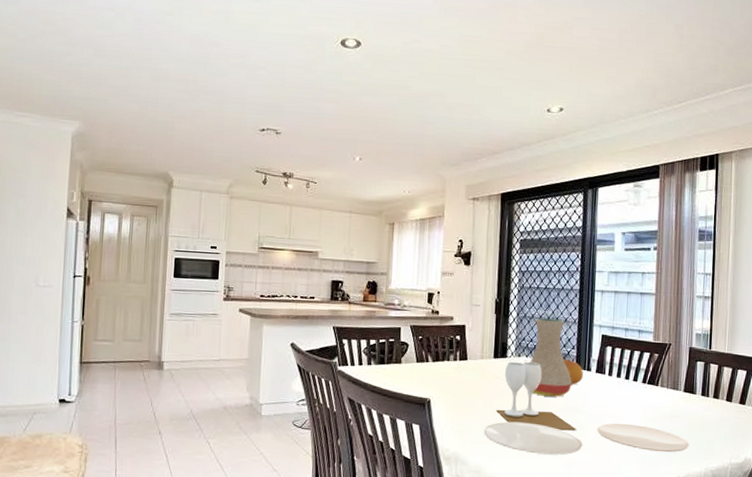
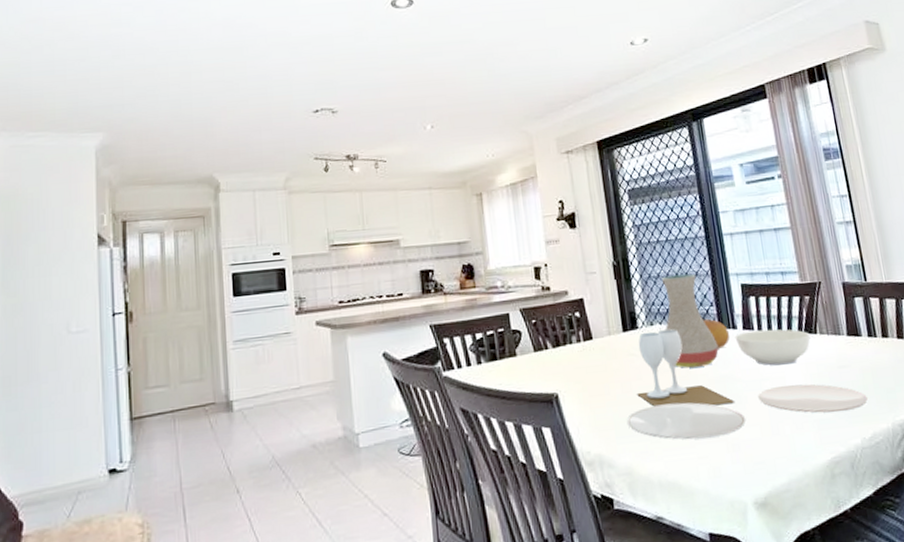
bowl: none [587,374,652,407] -> present [734,329,810,366]

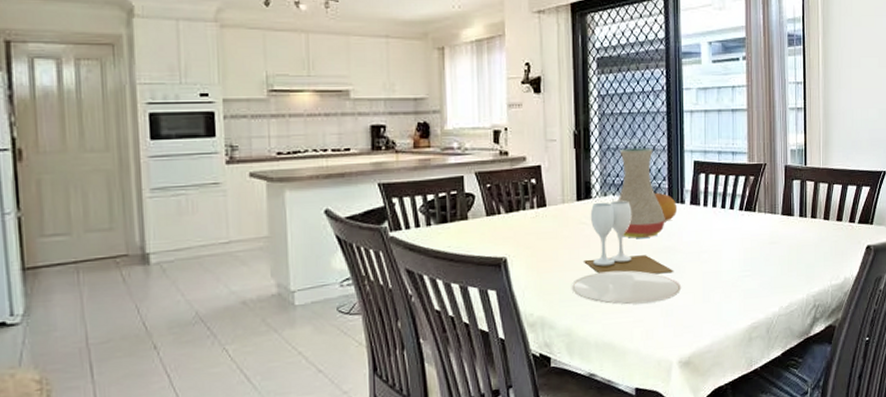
bowl: present [734,329,810,366] -> none [681,205,749,239]
plate: present [758,384,868,414] -> none [695,257,790,284]

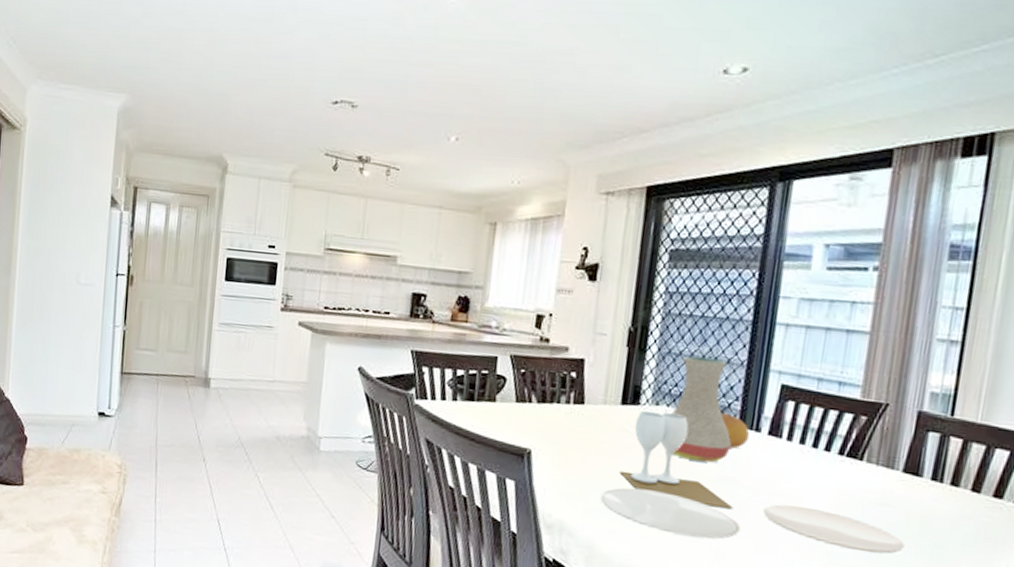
plate: none [695,257,790,284] -> present [763,504,905,554]

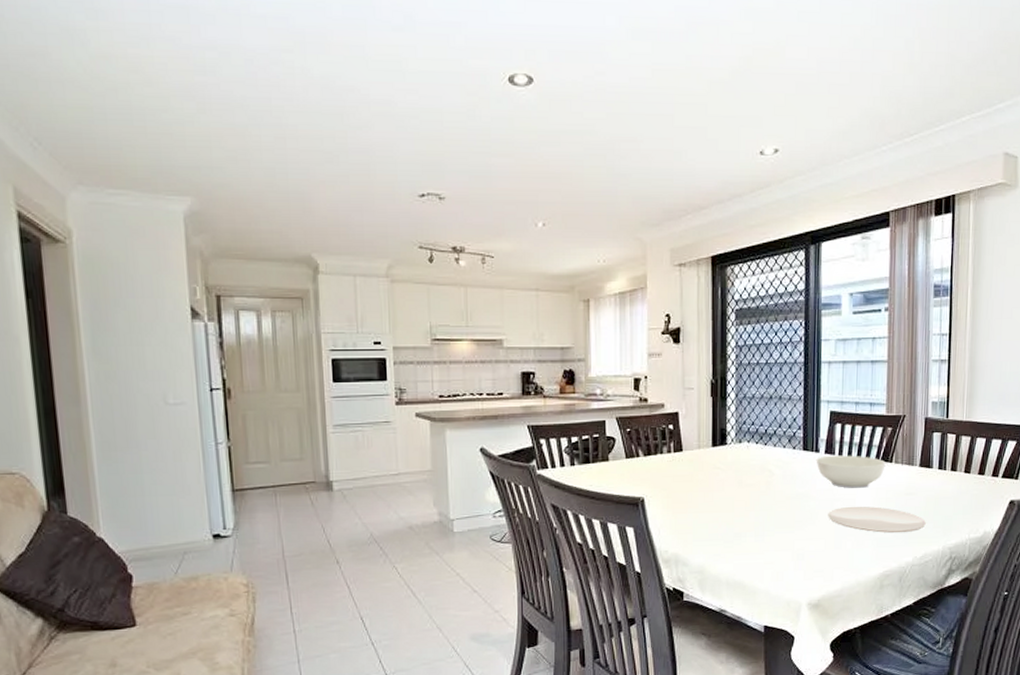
plate: present [600,487,742,539] -> none [704,514,814,547]
wineglass: present [620,411,734,509] -> none [718,448,807,519]
vase: present [671,356,731,463] -> none [752,397,799,484]
fruit: present [721,412,750,449] -> none [789,440,812,469]
bowl: none [754,437,853,486] -> present [816,455,886,488]

